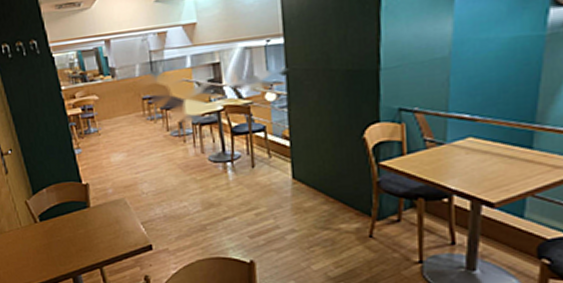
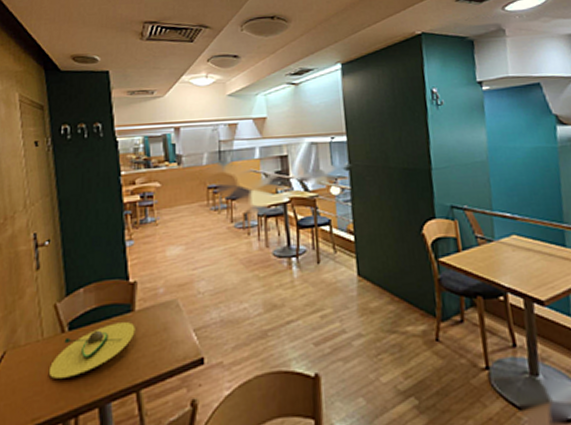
avocado: none [30,216,93,256] -> present [48,322,135,379]

